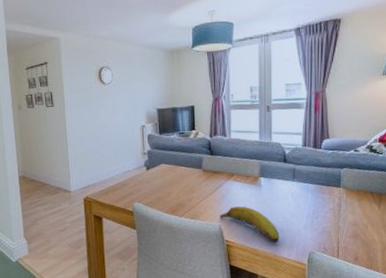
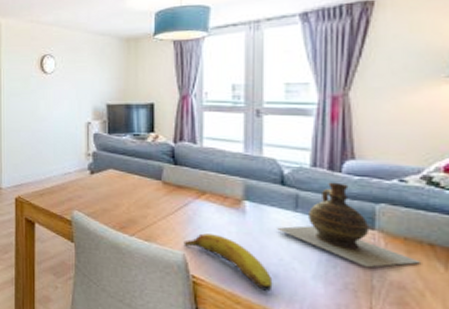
ceramic jug: none [282,156,365,215] -> present [277,182,420,268]

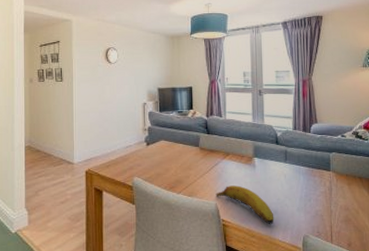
ceramic jug: present [277,182,420,268] -> none [275,140,355,198]

